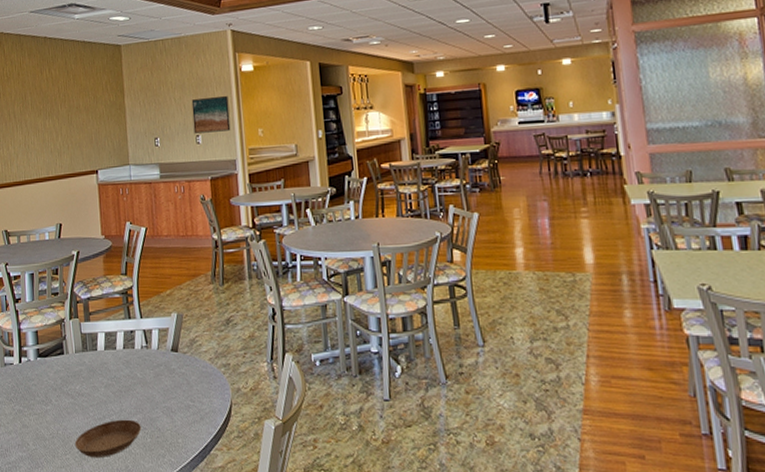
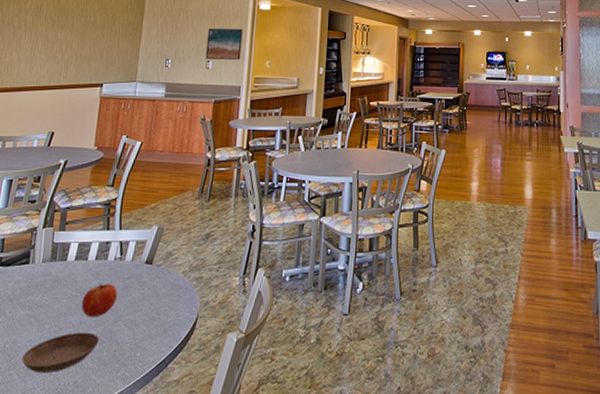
fruit: none [118,372,151,405] -> present [81,284,118,318]

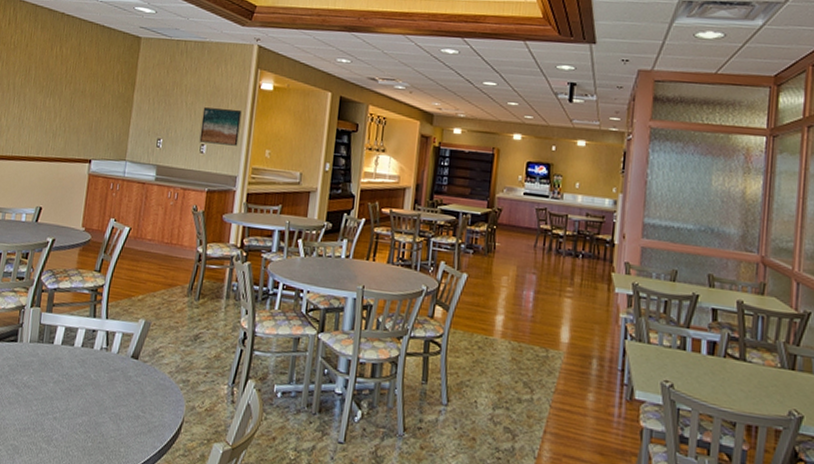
saucer: present [21,332,100,374] -> none [9,418,85,455]
fruit: present [81,284,118,318] -> none [67,372,103,406]

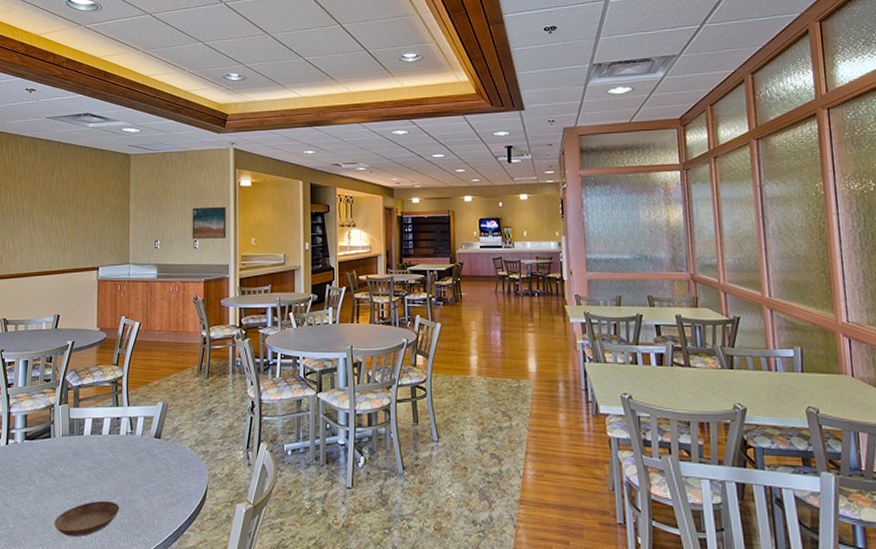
saucer: none [9,418,85,455] -> present [53,500,120,537]

